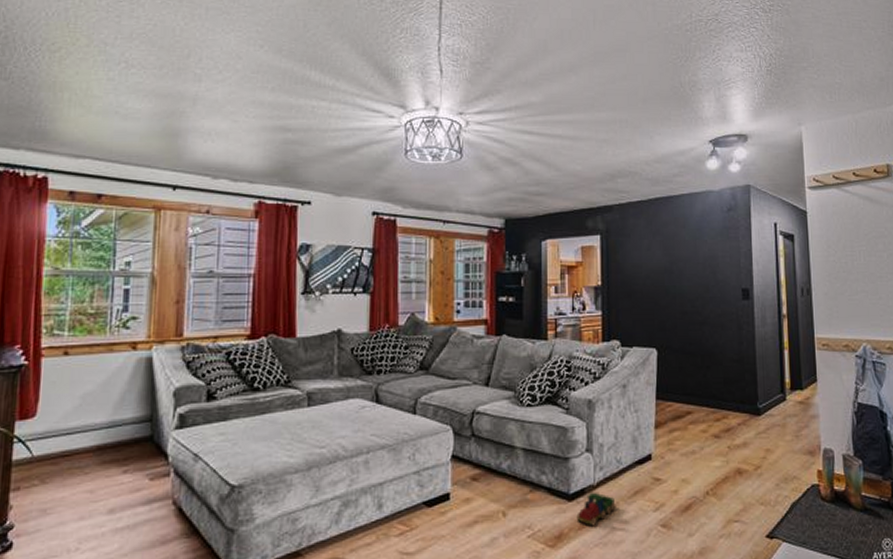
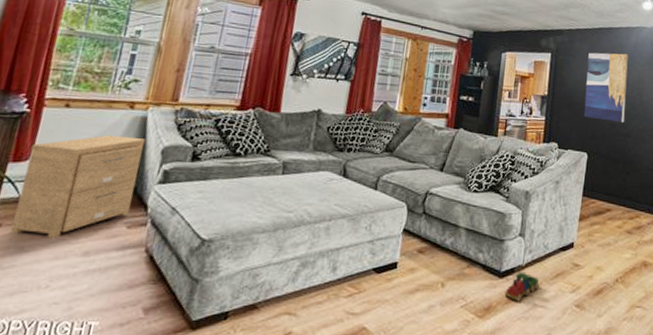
side table: none [30,380,155,498] -> present [11,135,146,239]
wall art: none [645,226,697,308] -> present [583,52,628,122]

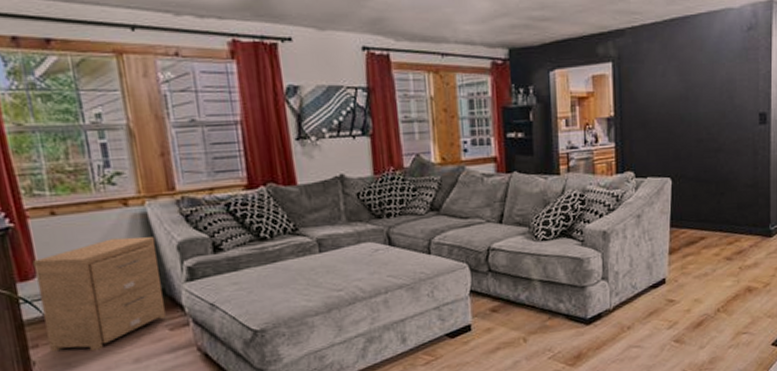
toy train: present [504,272,540,302] -> none [594,315,632,346]
wall art: present [583,52,628,122] -> none [660,48,713,137]

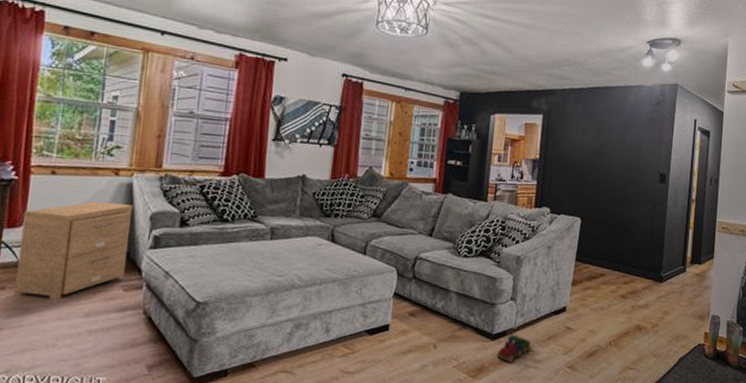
toy train: none [594,315,632,346] -> present [496,334,532,363]

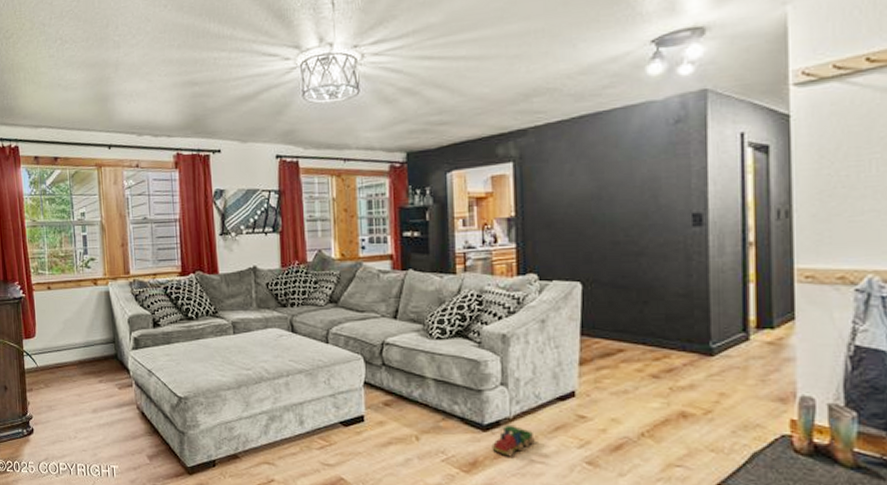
side table: present [14,201,134,301] -> none [34,310,116,399]

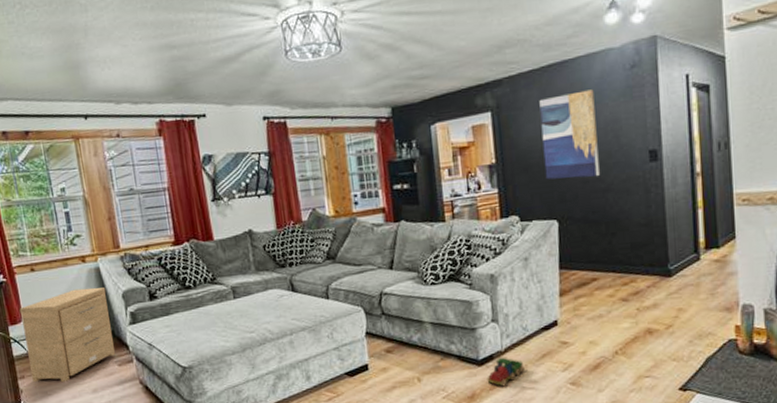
side table: none [34,310,116,399] -> present [19,287,115,383]
wall art: none [567,144,633,238] -> present [539,89,600,180]

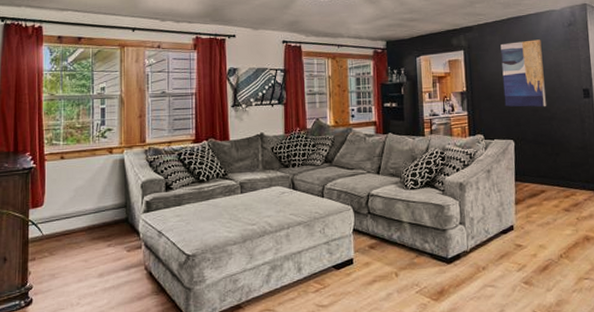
side table: present [19,287,115,383] -> none [43,177,127,266]
toy train: present [487,357,525,387] -> none [454,256,486,284]

